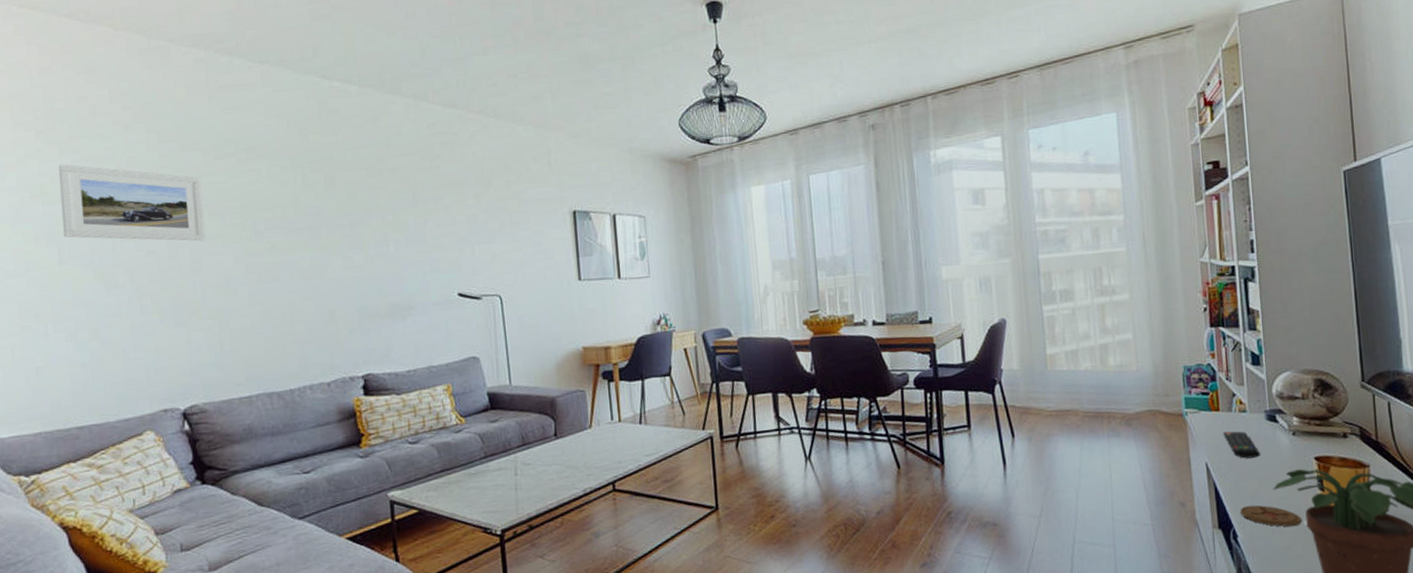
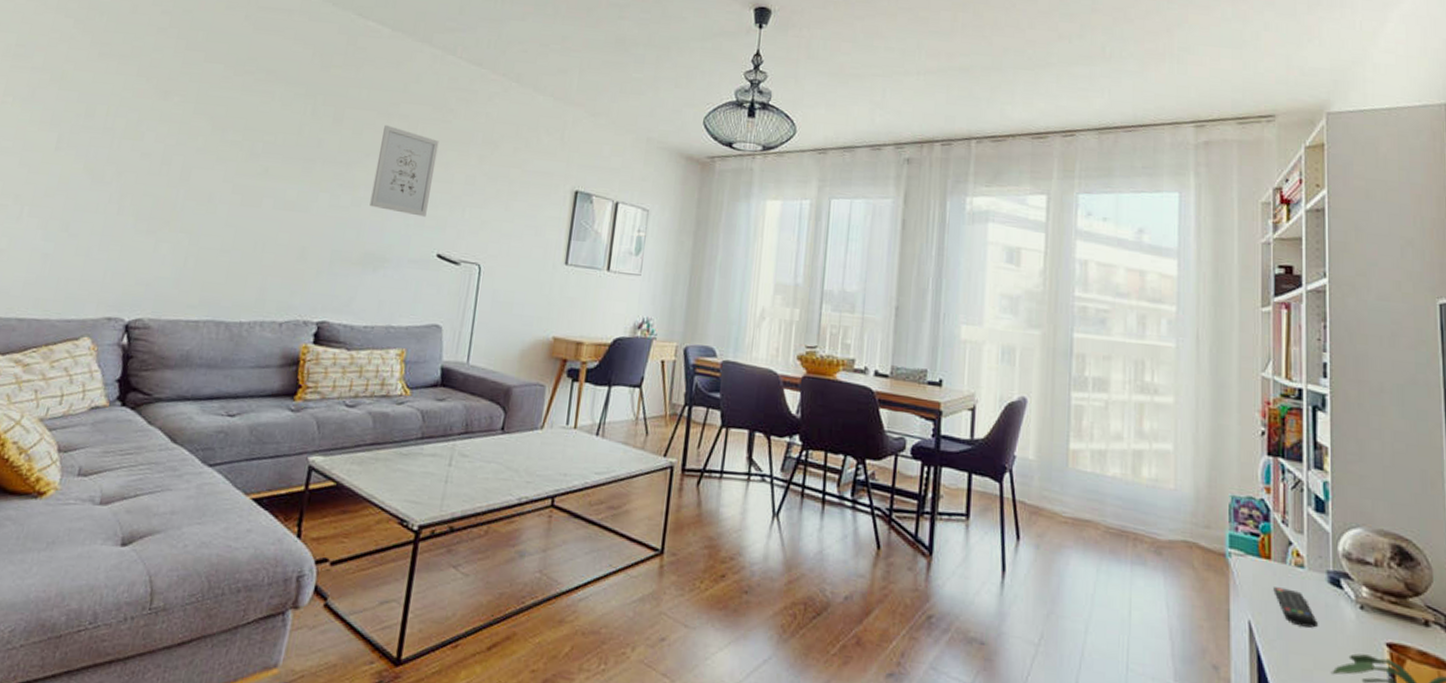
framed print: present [58,164,206,242] -> none [68,54,215,153]
wall art: none [377,181,439,262] -> present [370,124,439,217]

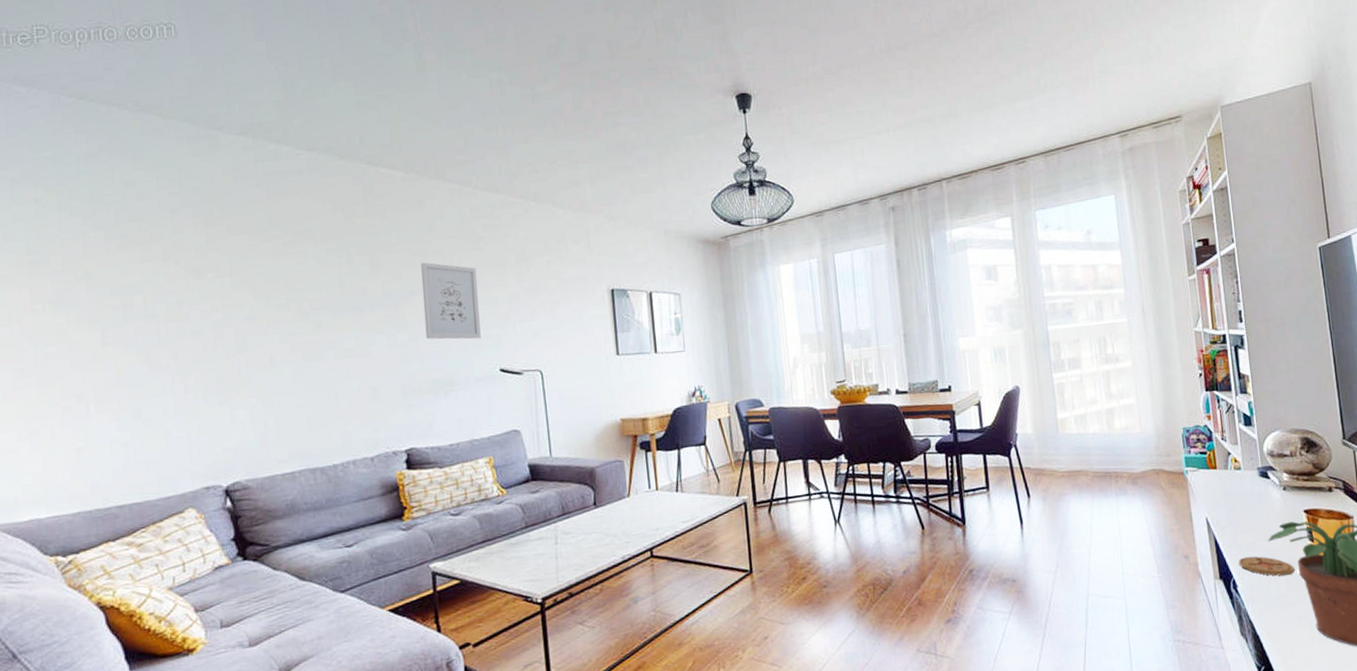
remote control: present [1273,587,1317,628] -> none [1221,487,1255,513]

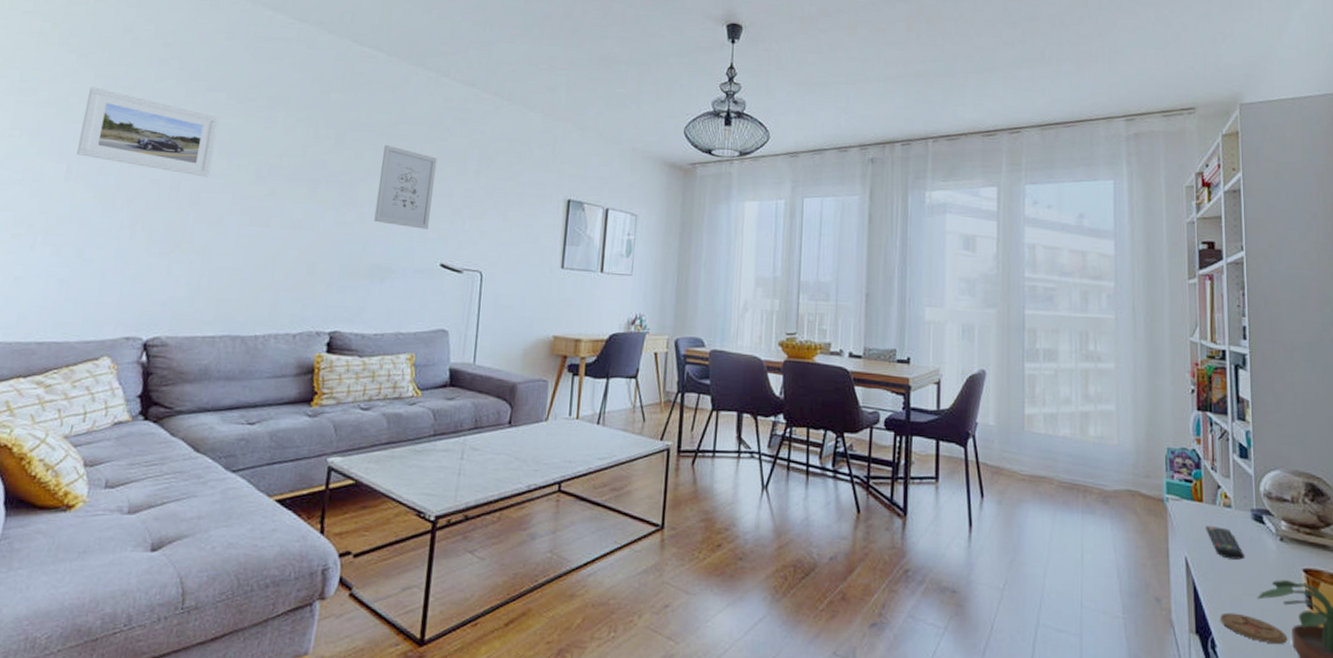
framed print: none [104,248,252,322] -> present [77,87,219,178]
remote control: none [1221,487,1255,513] -> present [1206,526,1244,560]

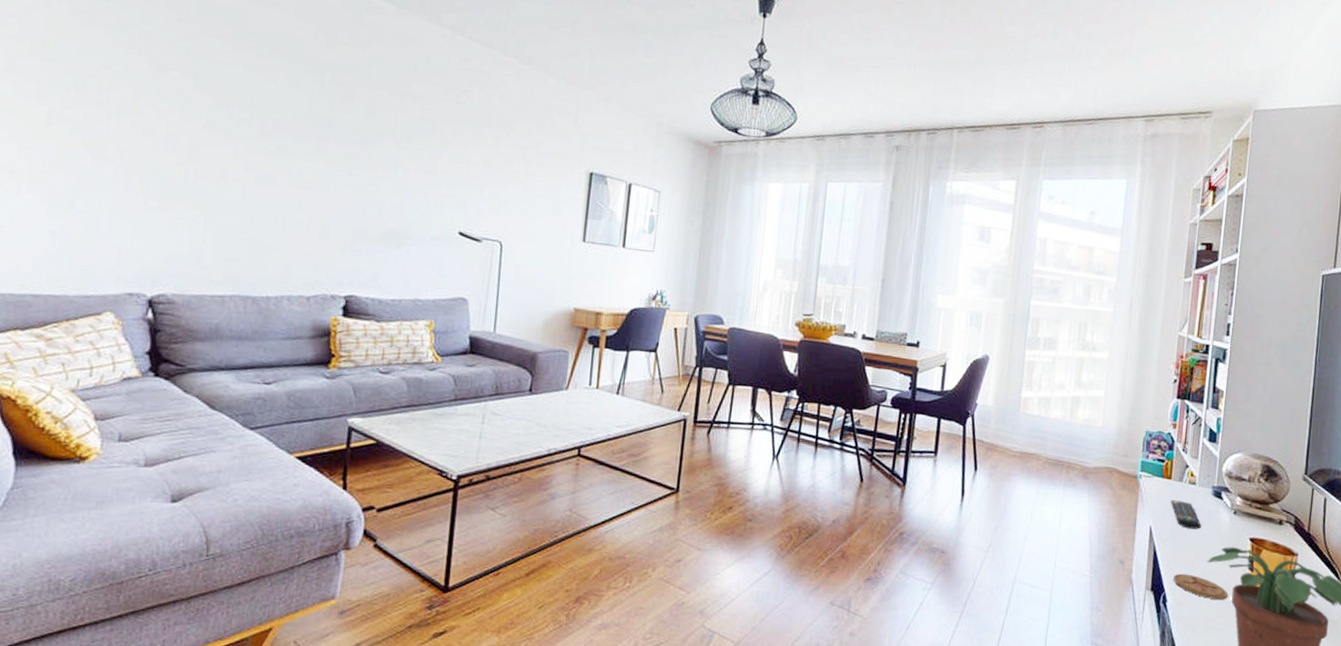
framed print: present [77,87,219,178] -> none [58,22,215,130]
wall art: present [374,144,438,230] -> none [388,104,454,196]

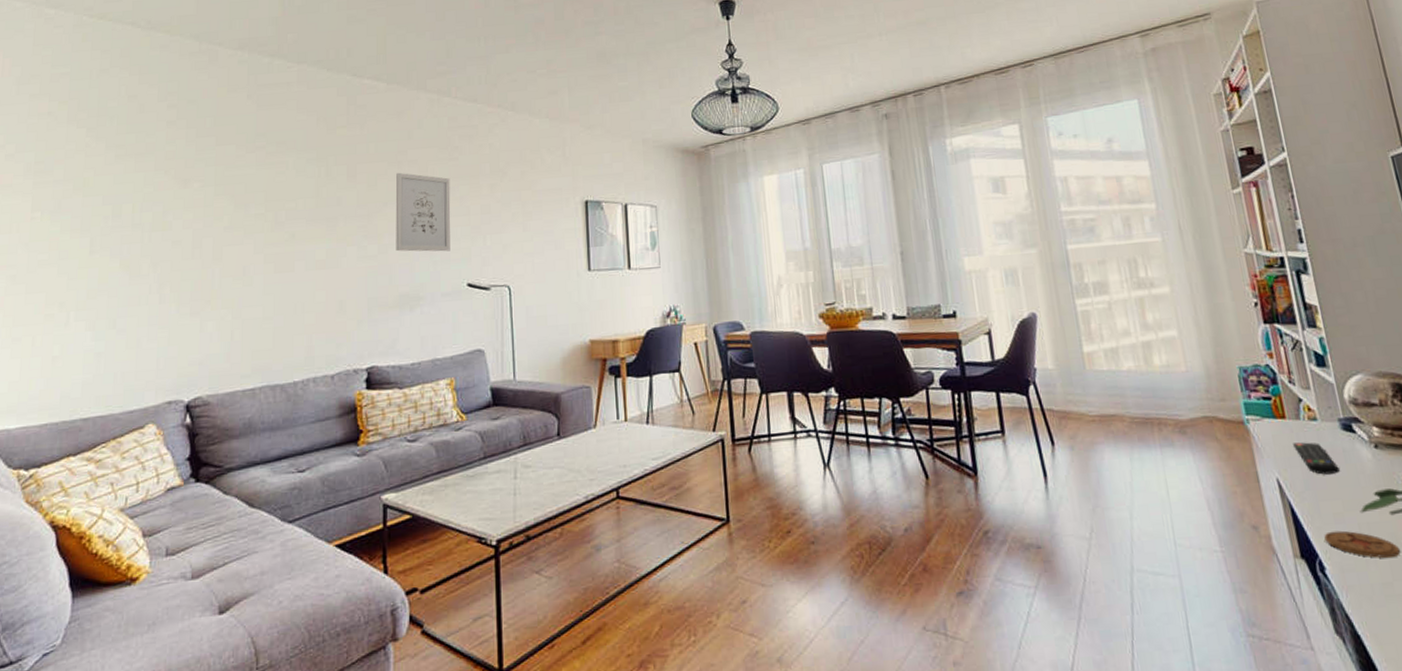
wall art: none [388,104,454,196] -> present [395,172,451,252]

